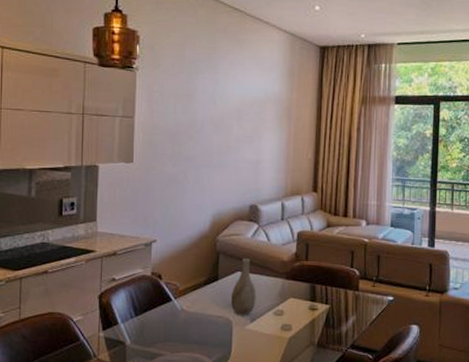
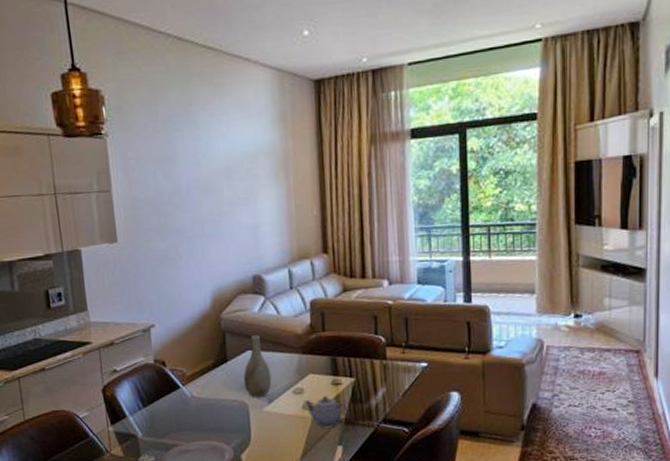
teapot: none [283,318,322,349] -> present [304,395,349,428]

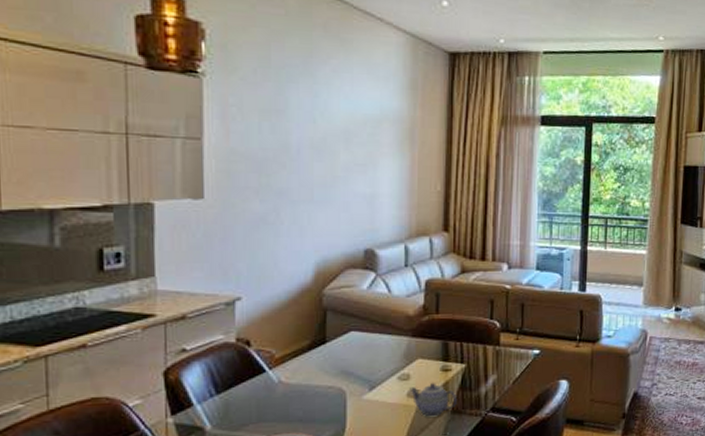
vase: present [244,335,272,398] -> none [344,315,376,384]

